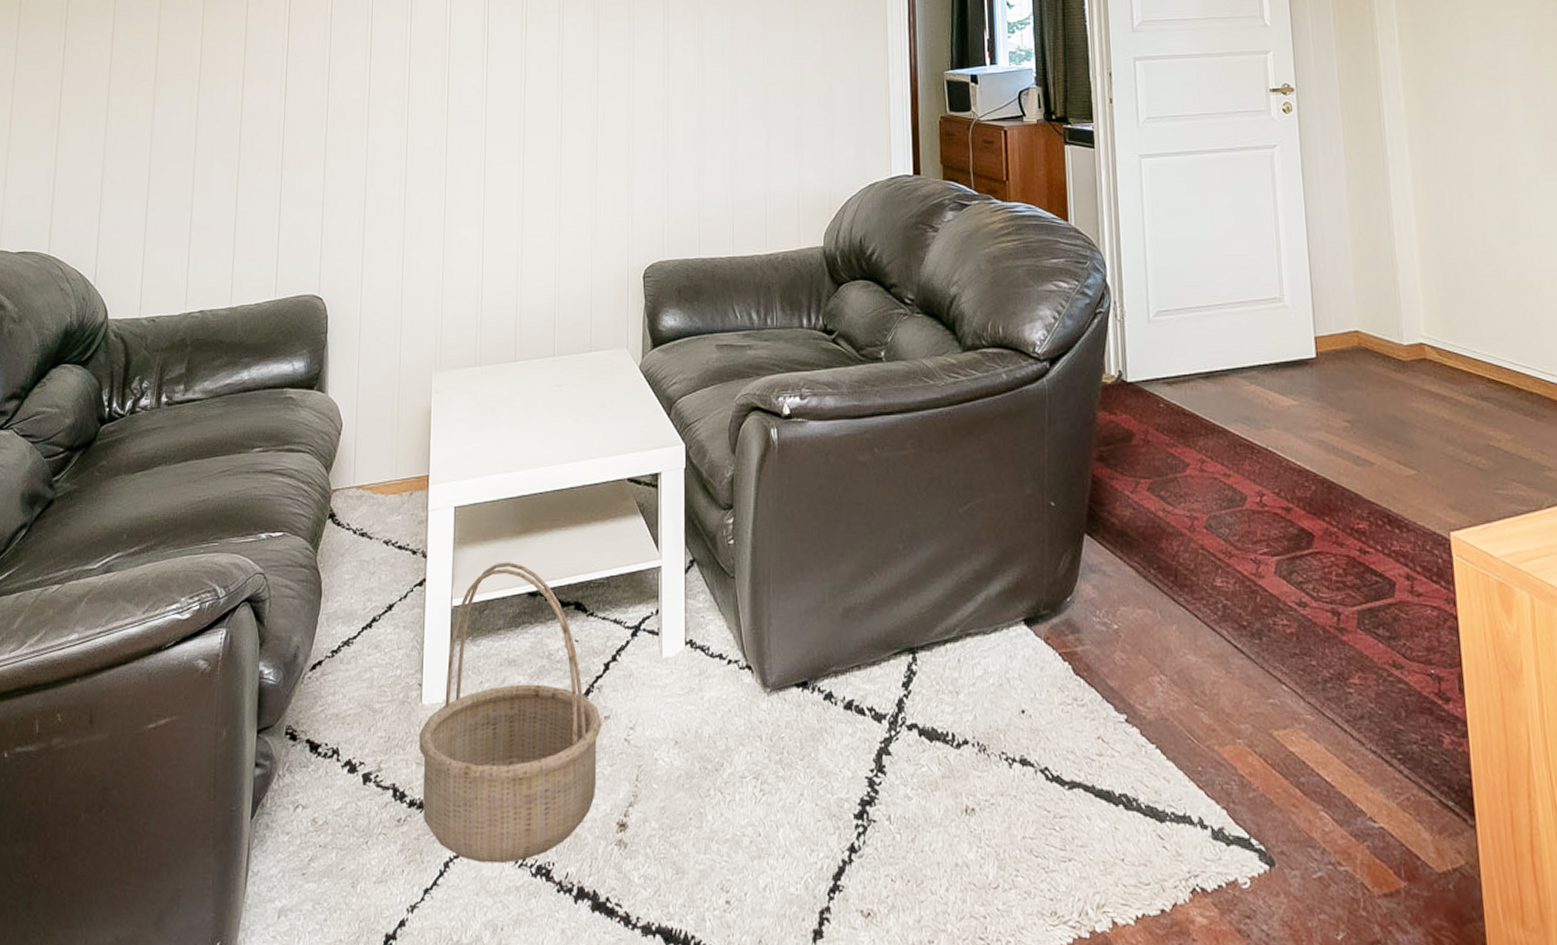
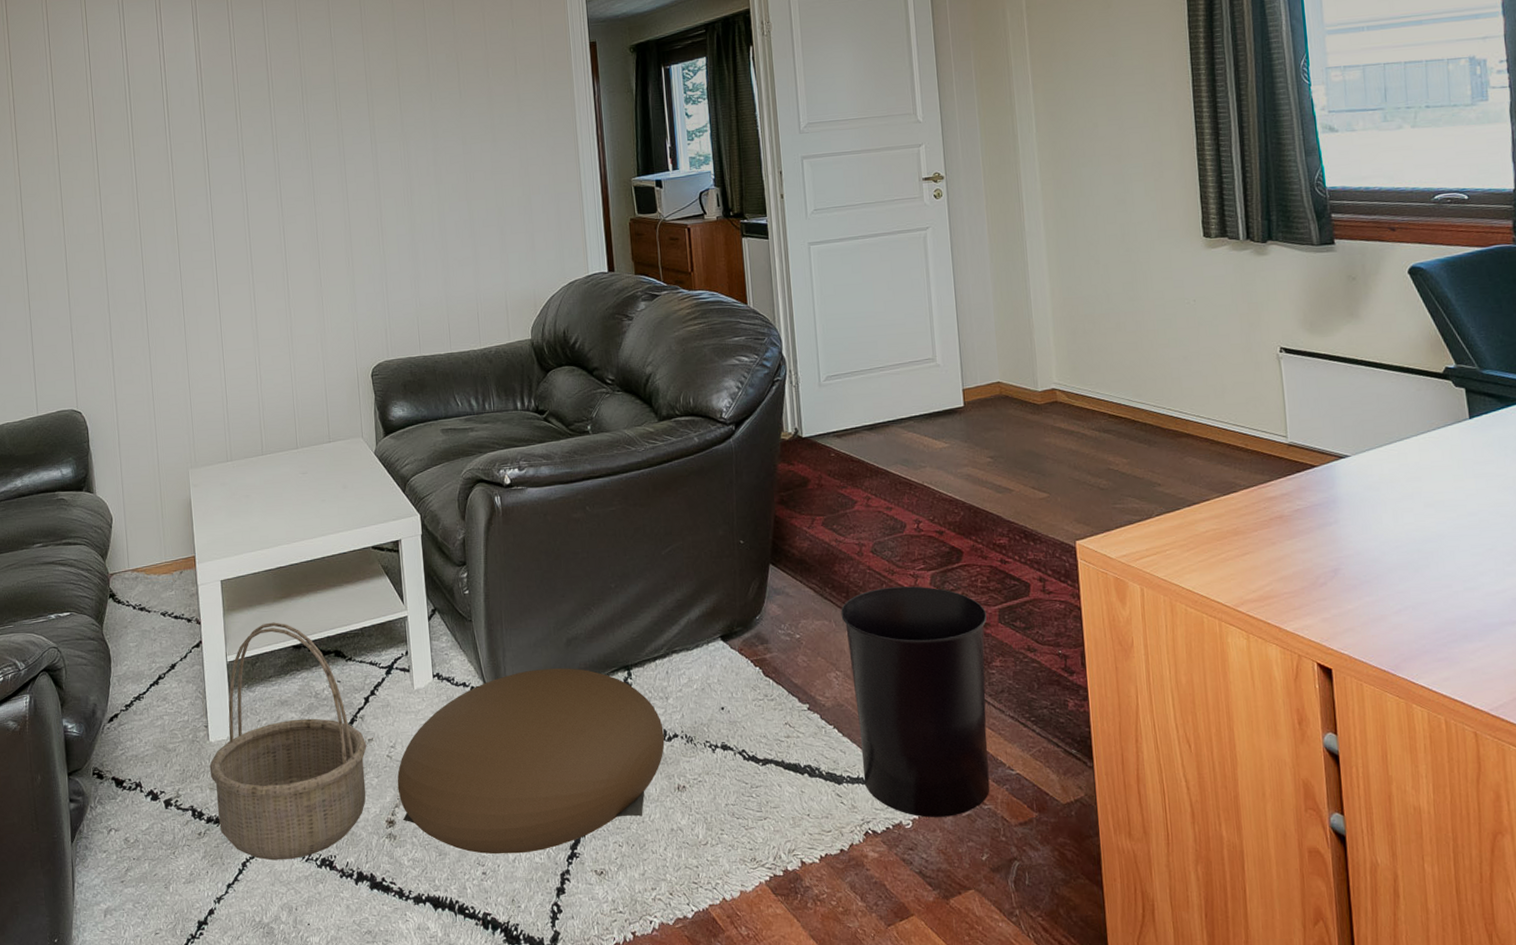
pouf: none [633,644,952,880] -> present [397,668,665,855]
waste bin: none [1167,573,1347,878] -> present [841,586,990,817]

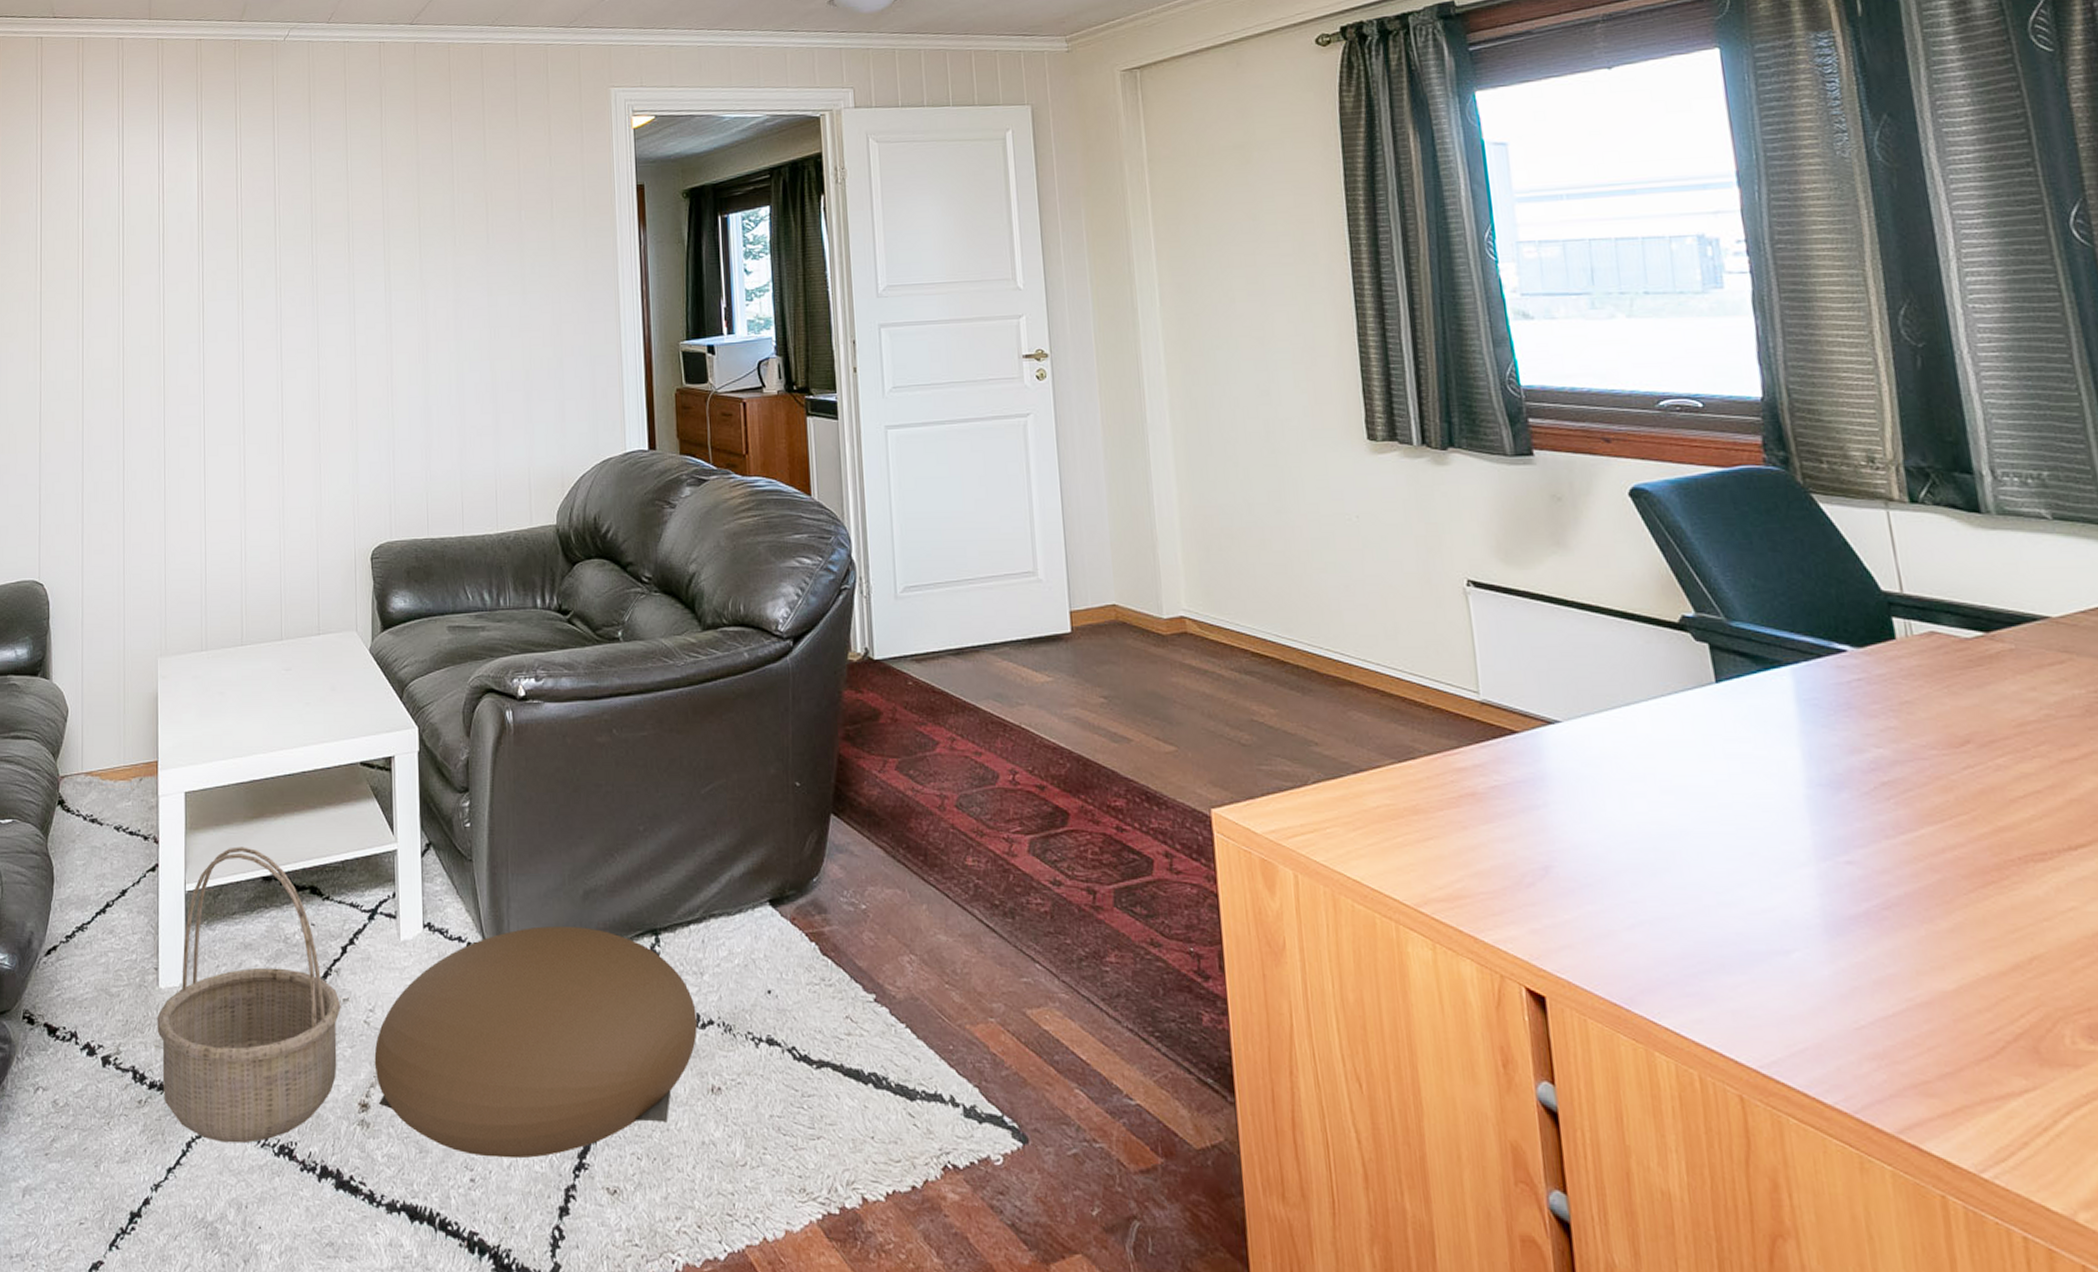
waste bin: present [841,586,990,817] -> none [917,853,1103,1154]

